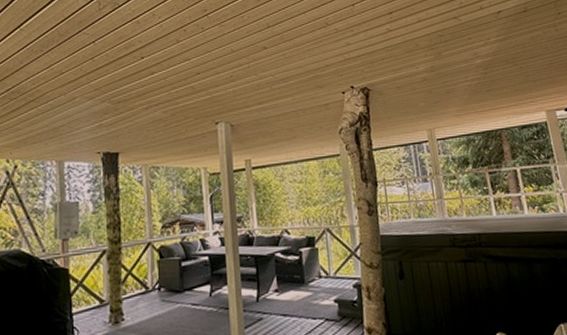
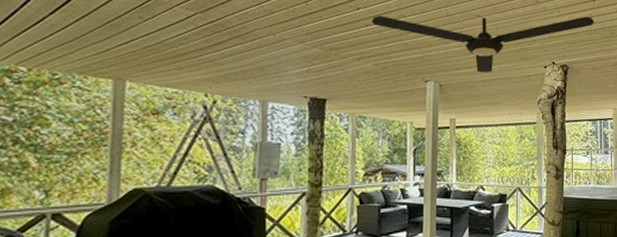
ceiling fan: none [156,31,394,108] -> present [371,15,595,73]

